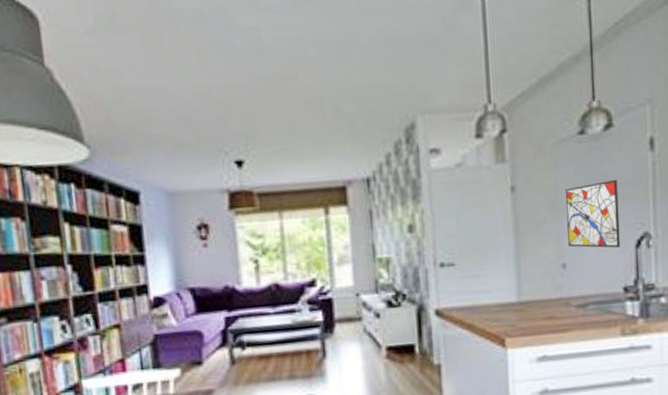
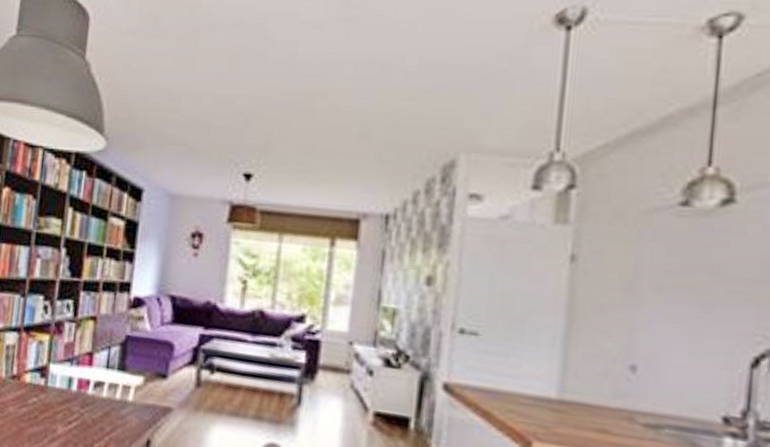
wall art: present [566,179,620,248] -> none [644,270,733,362]

